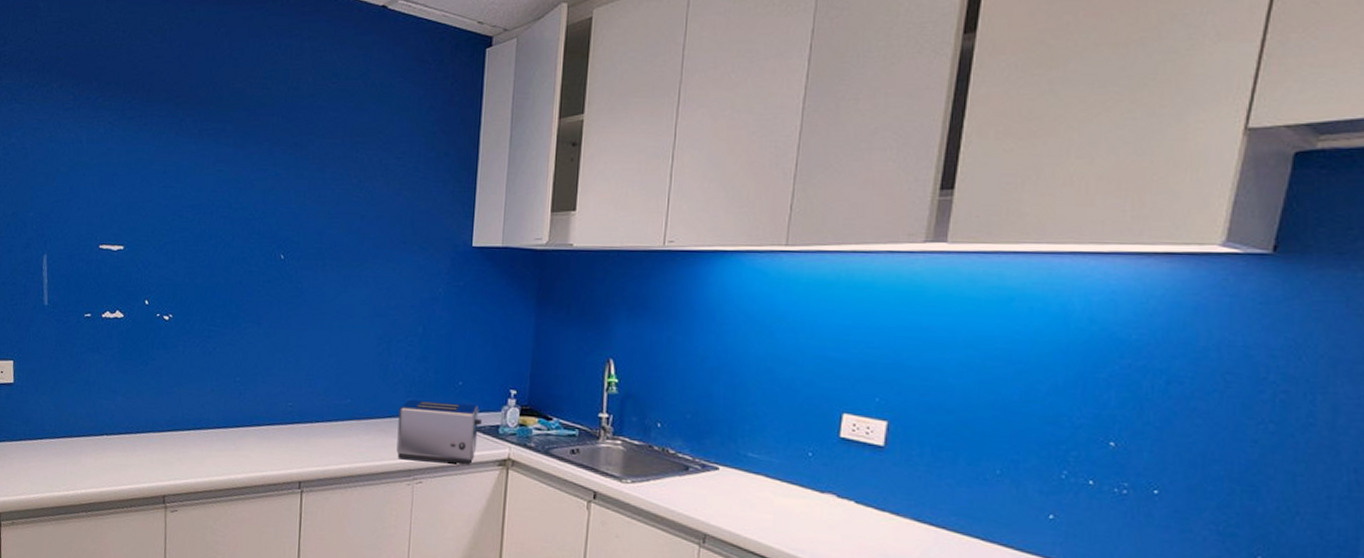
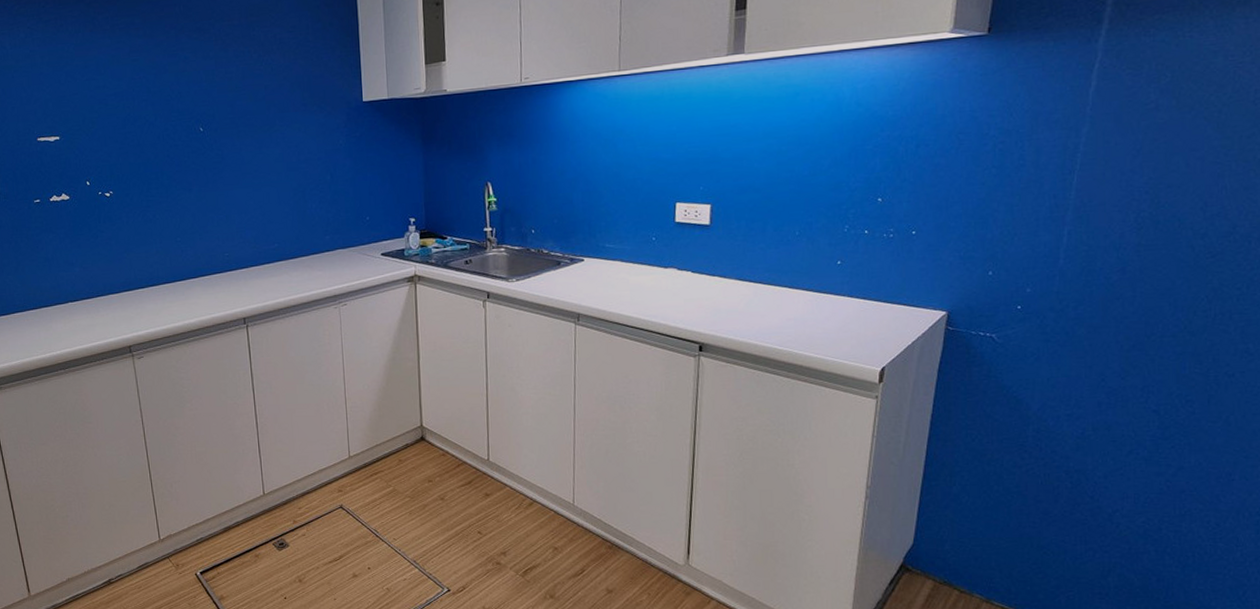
toaster: present [396,399,482,465] -> none [319,234,389,288]

